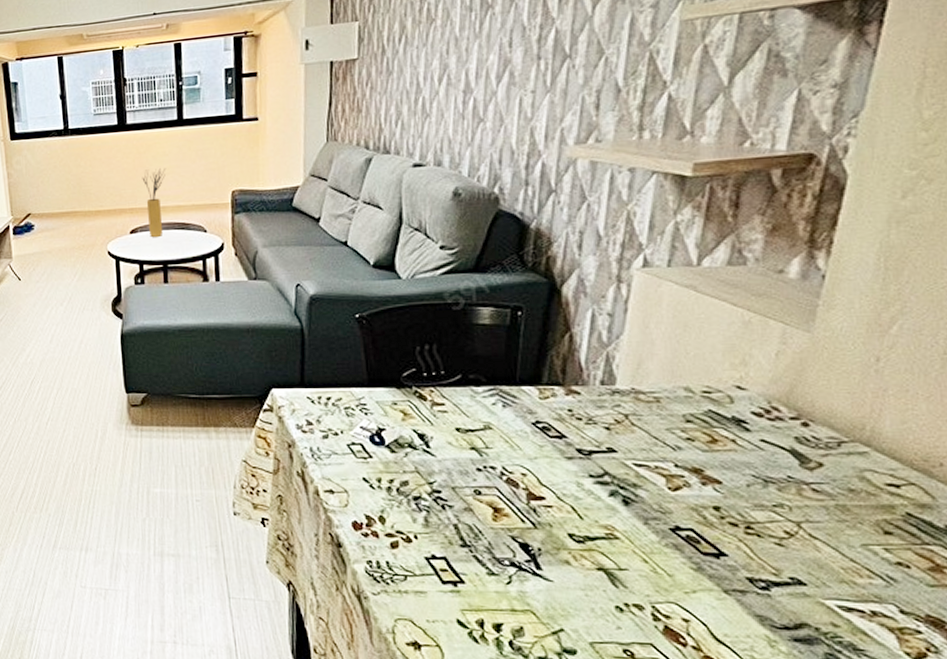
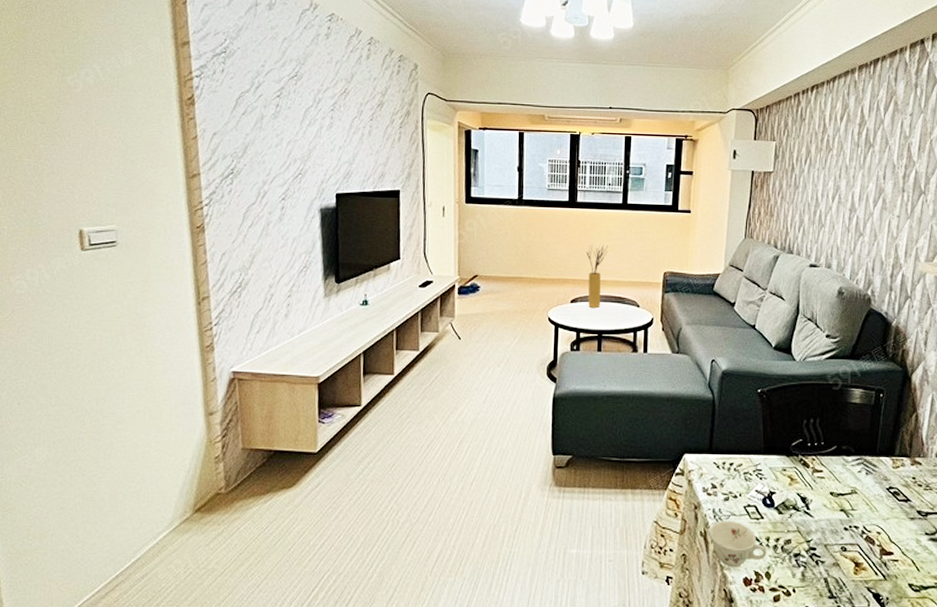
teacup: none [308,460,380,511] -> present [710,521,767,568]

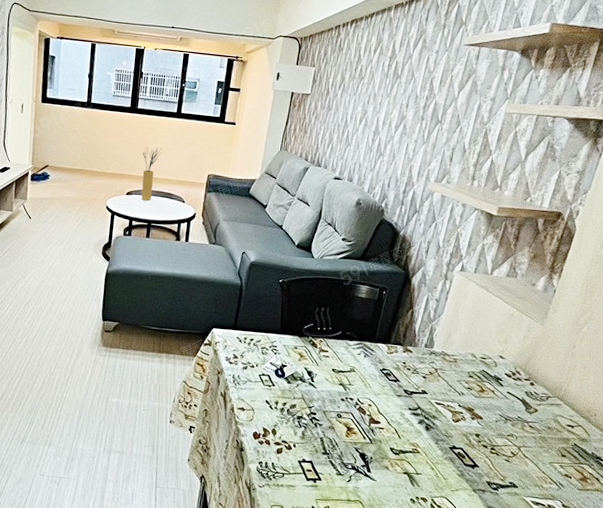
teacup: present [710,521,767,568] -> none [228,385,275,424]

